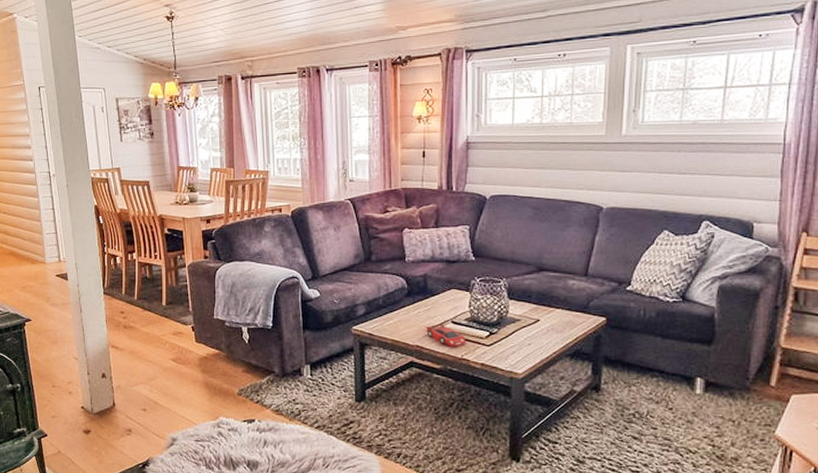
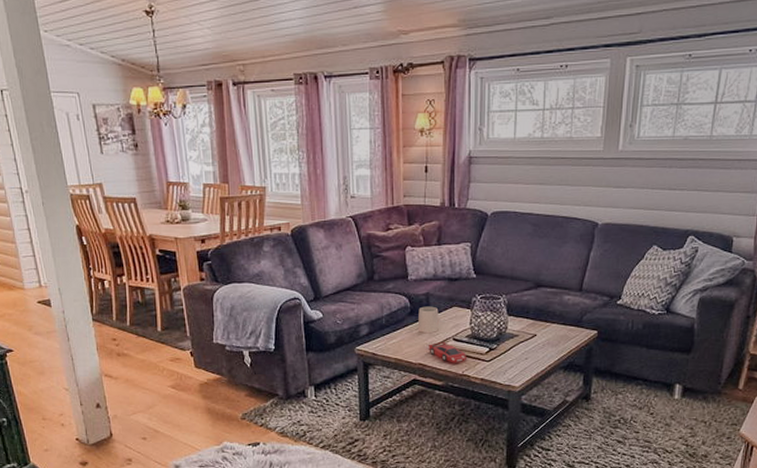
mug: none [416,288,437,316] -> present [418,306,439,334]

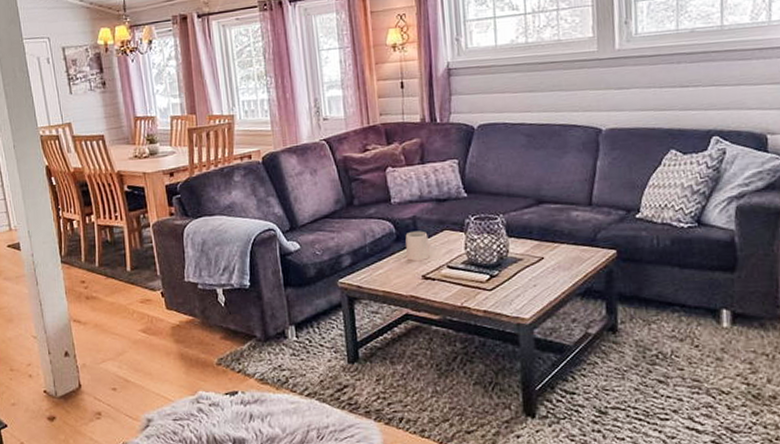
toy car: present [429,341,468,363] -> none [420,269,466,294]

